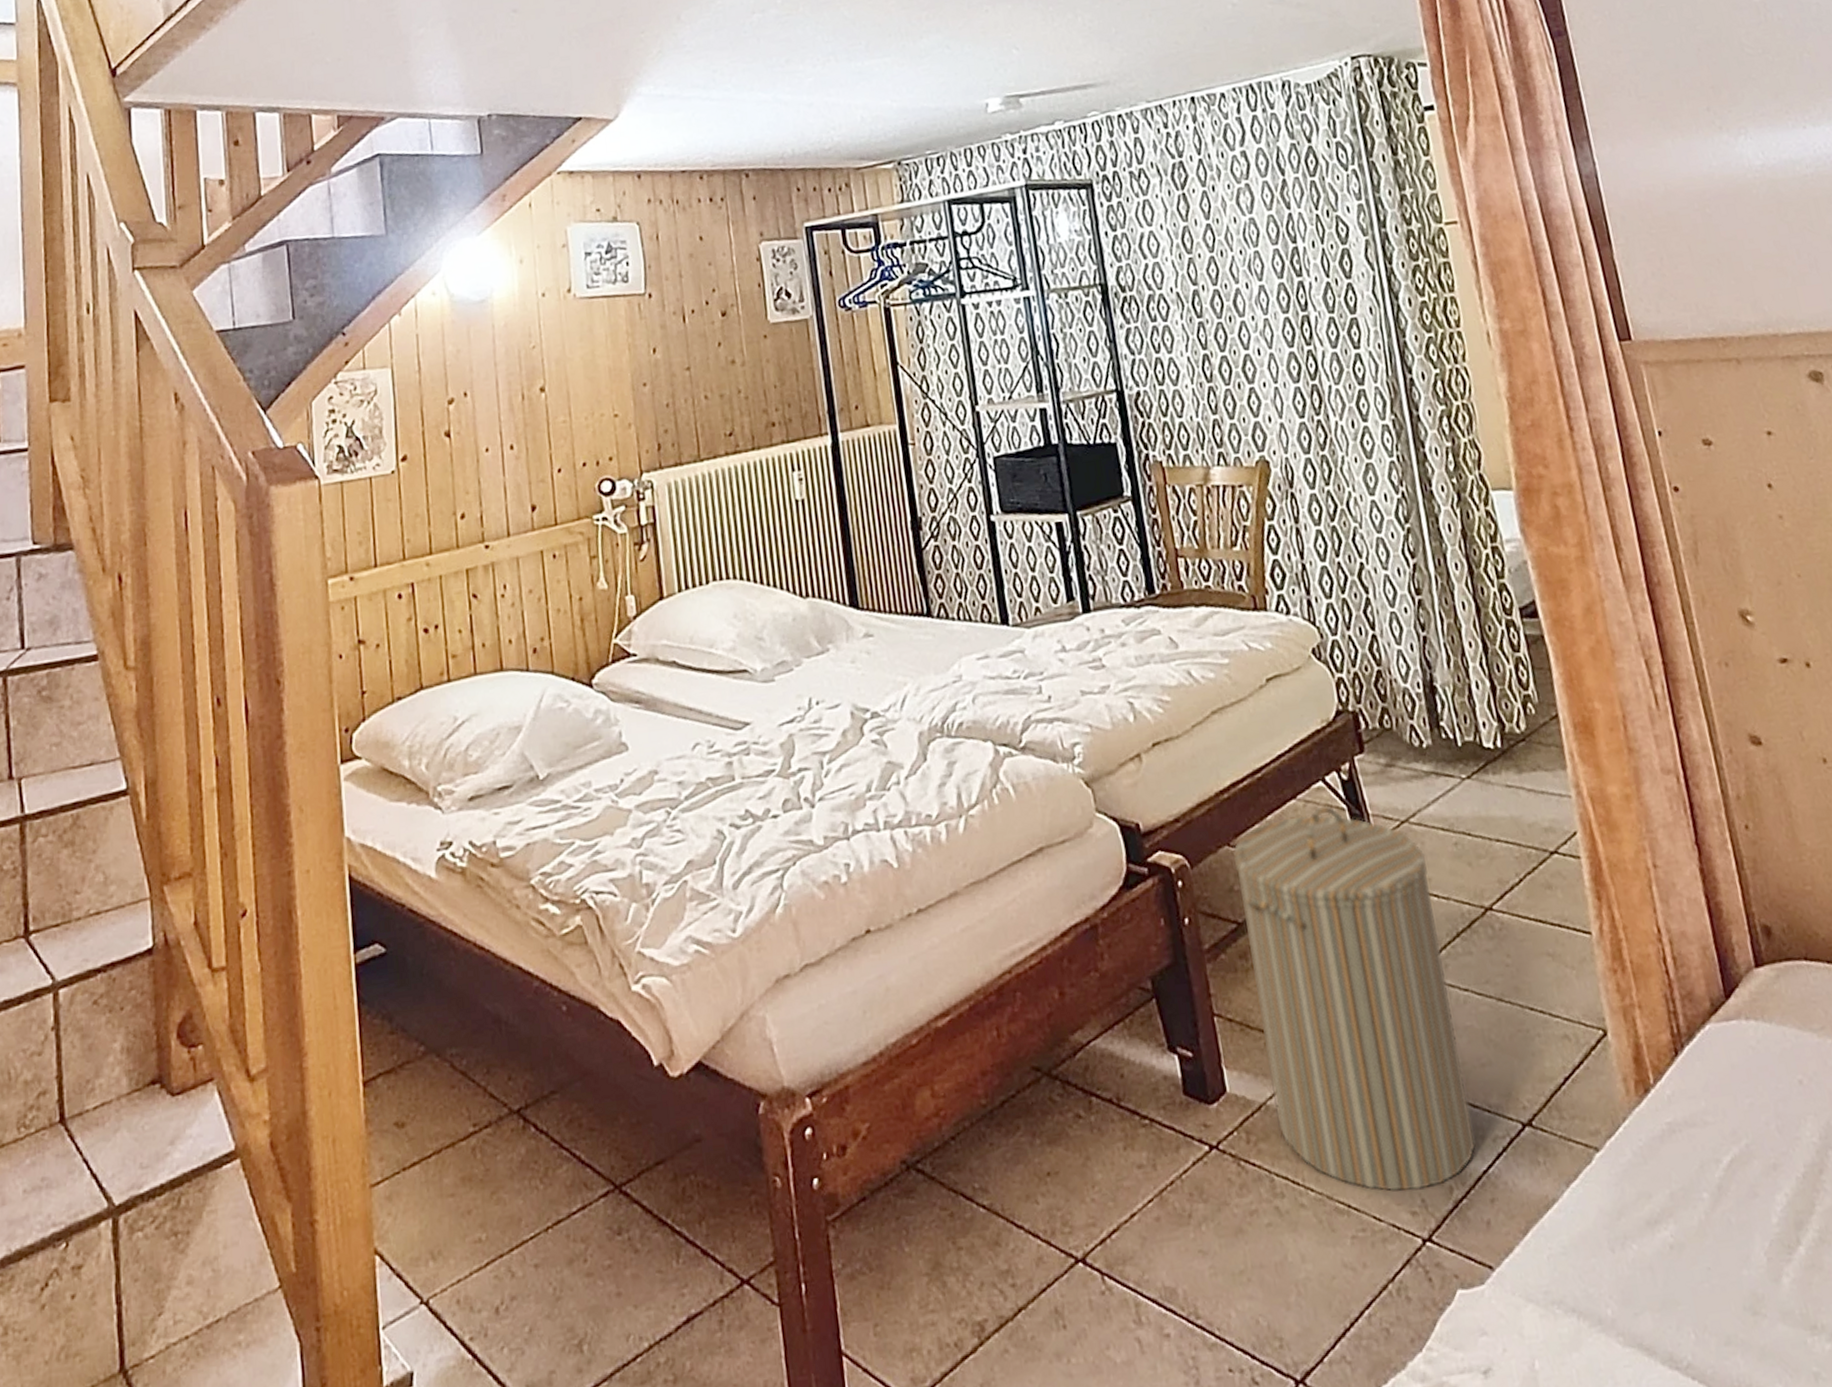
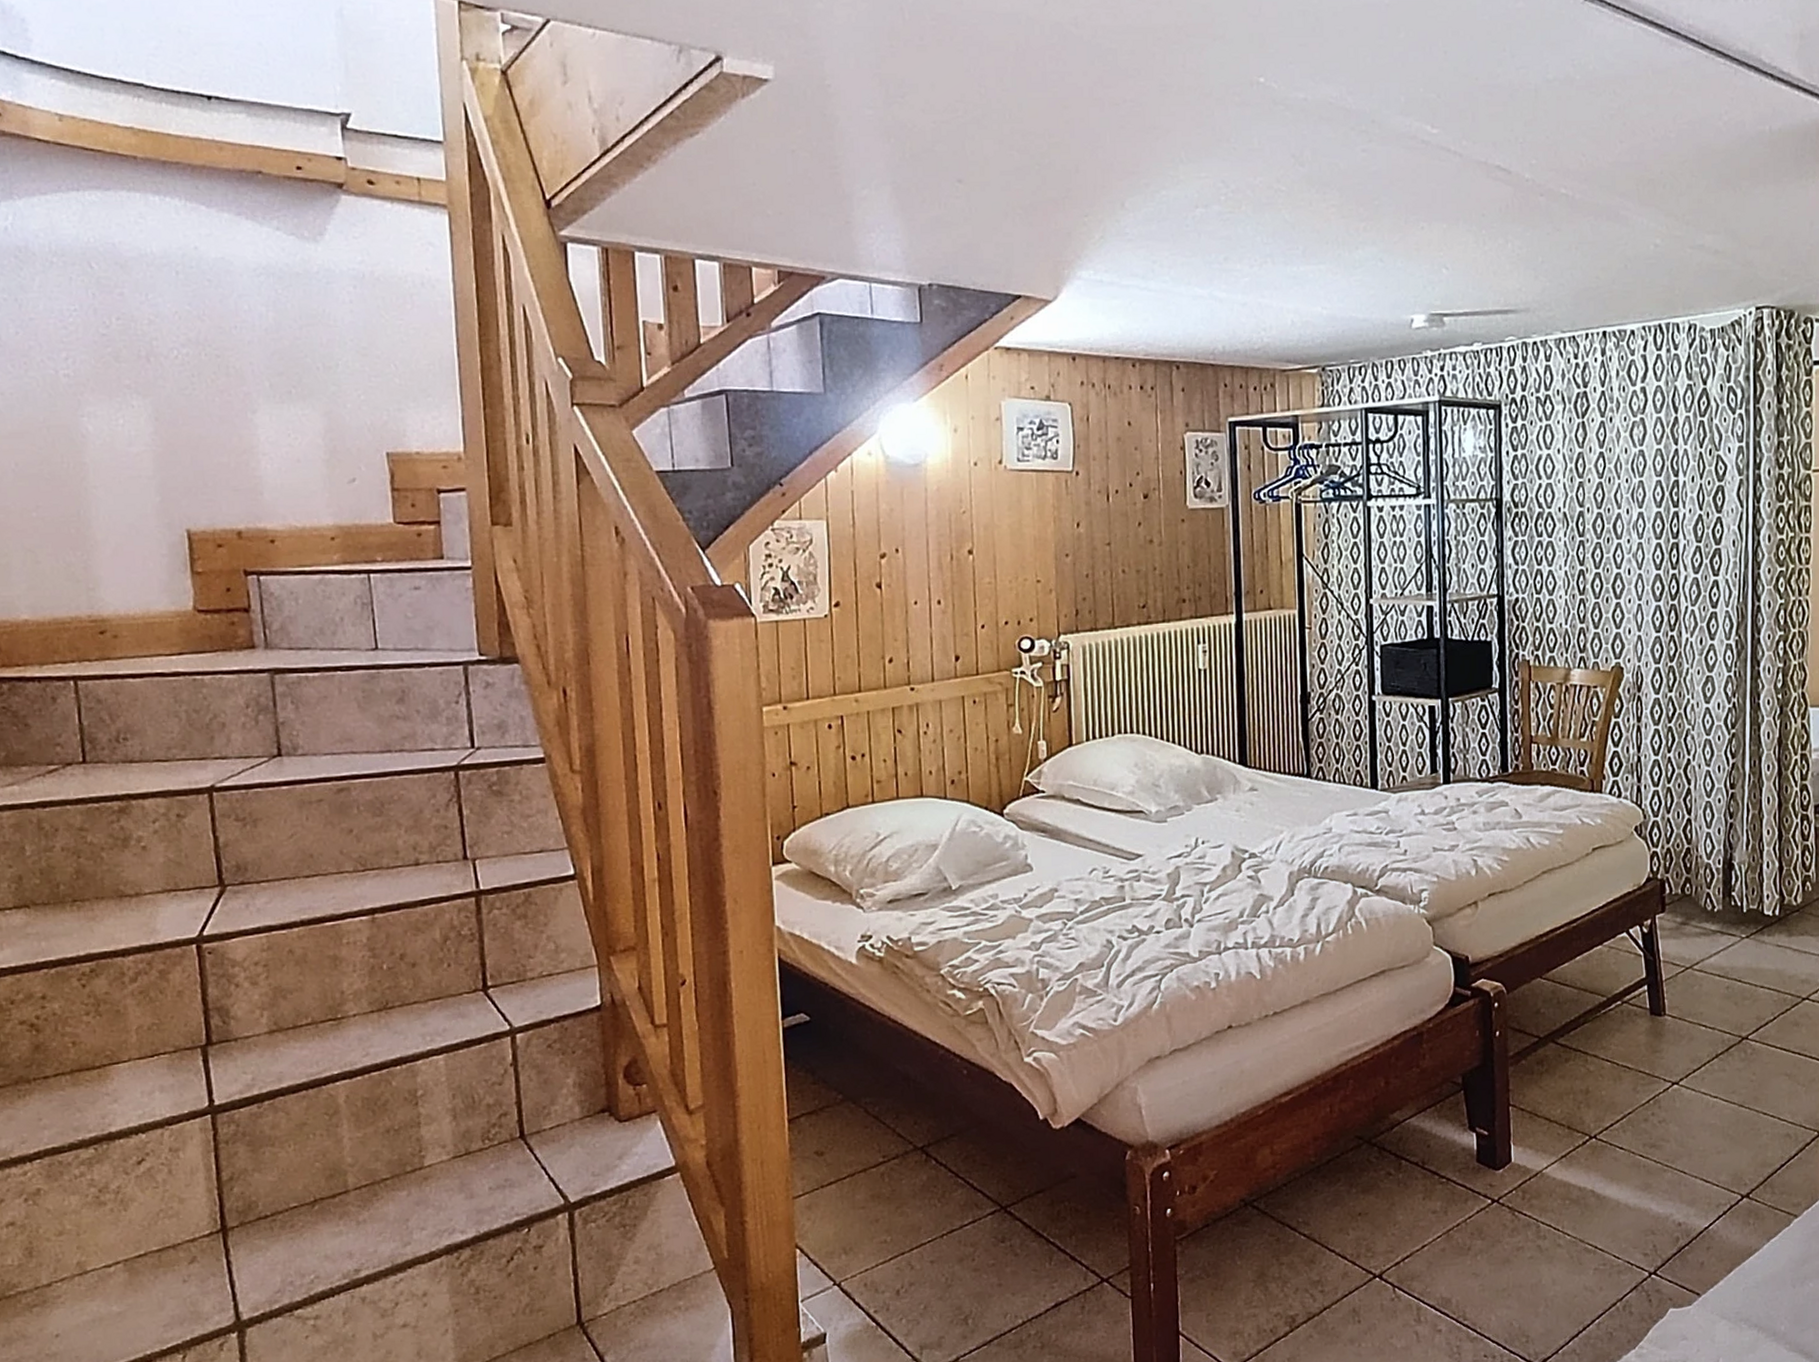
laundry hamper: present [1233,805,1476,1192] -> none [1543,951,1703,1239]

